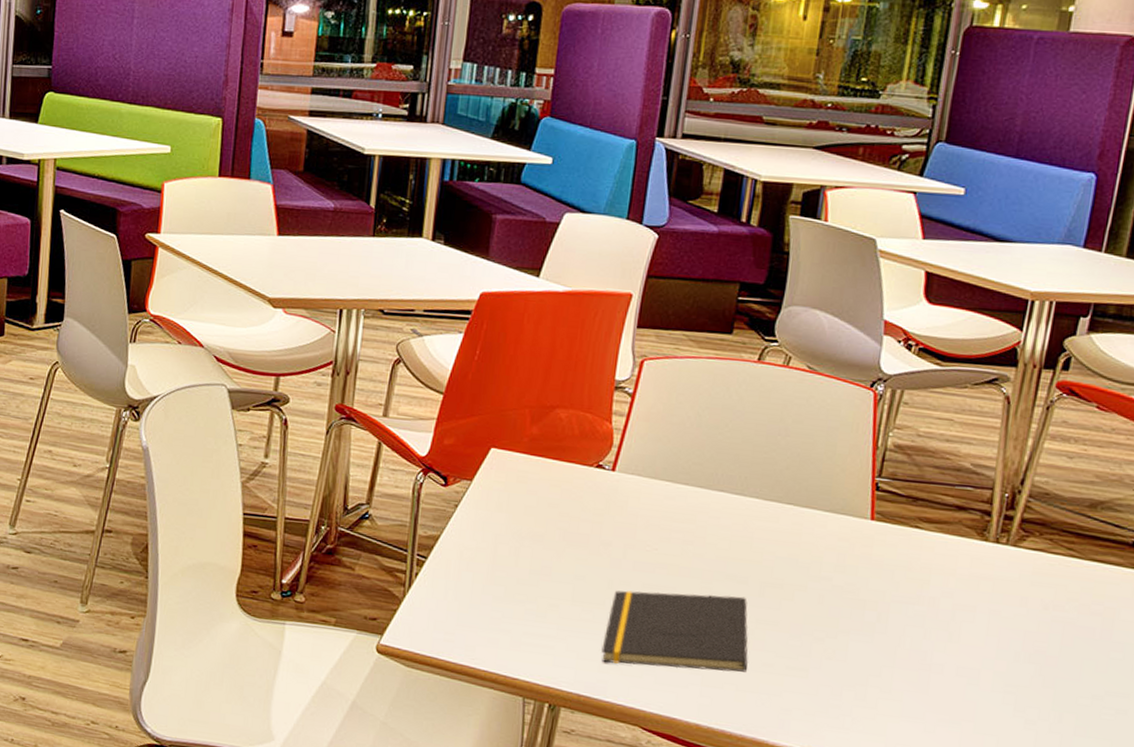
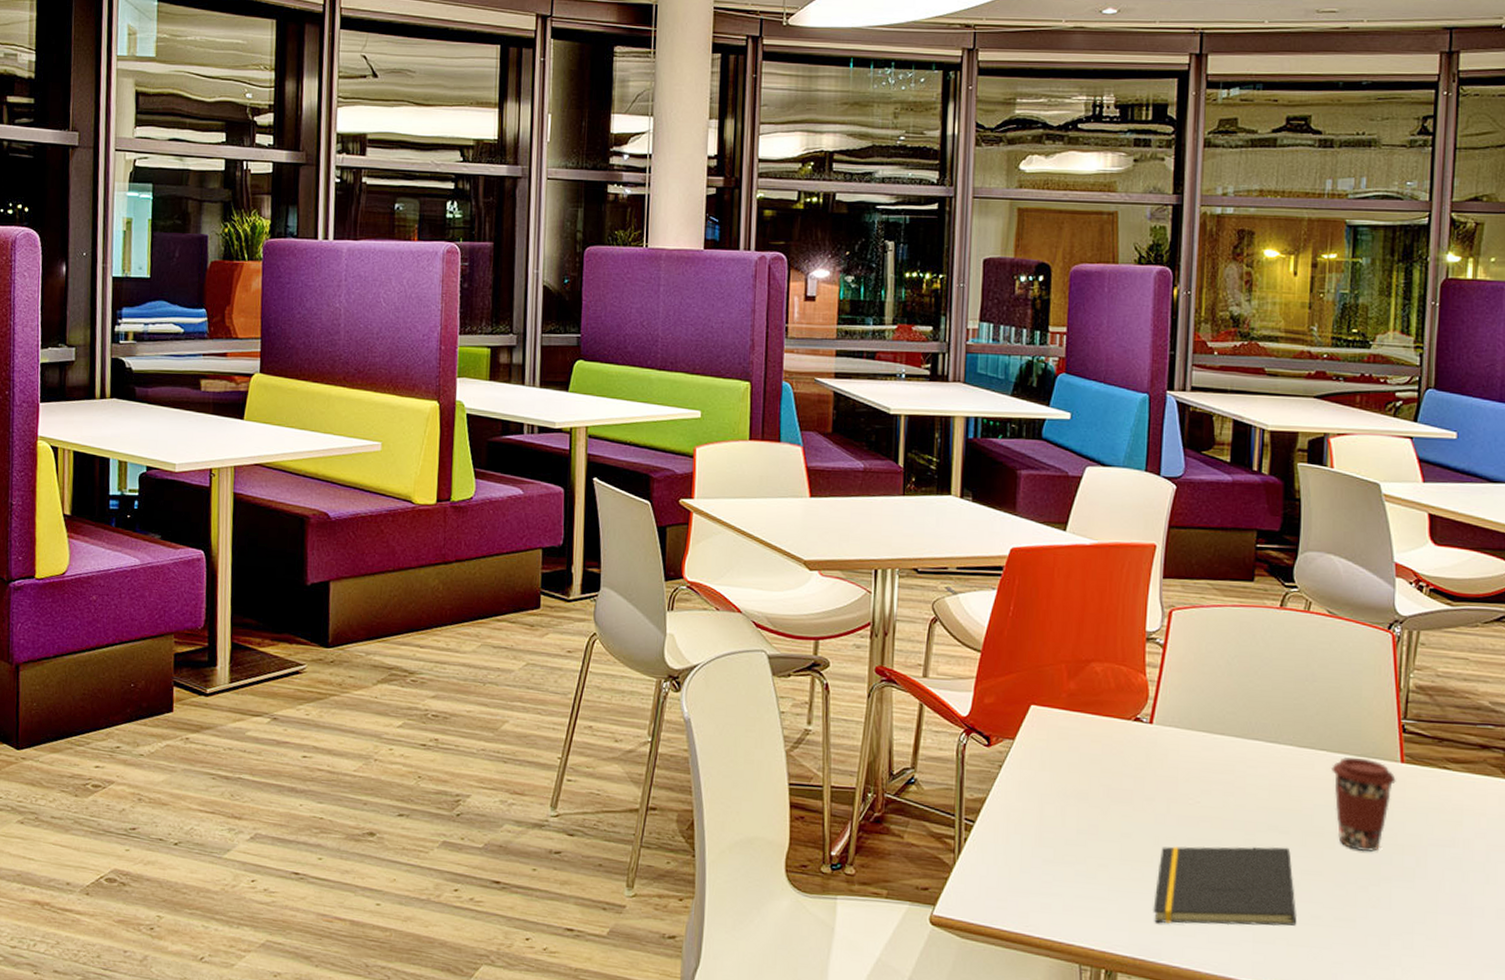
coffee cup: none [796,512,864,605] -> present [1330,757,1396,852]

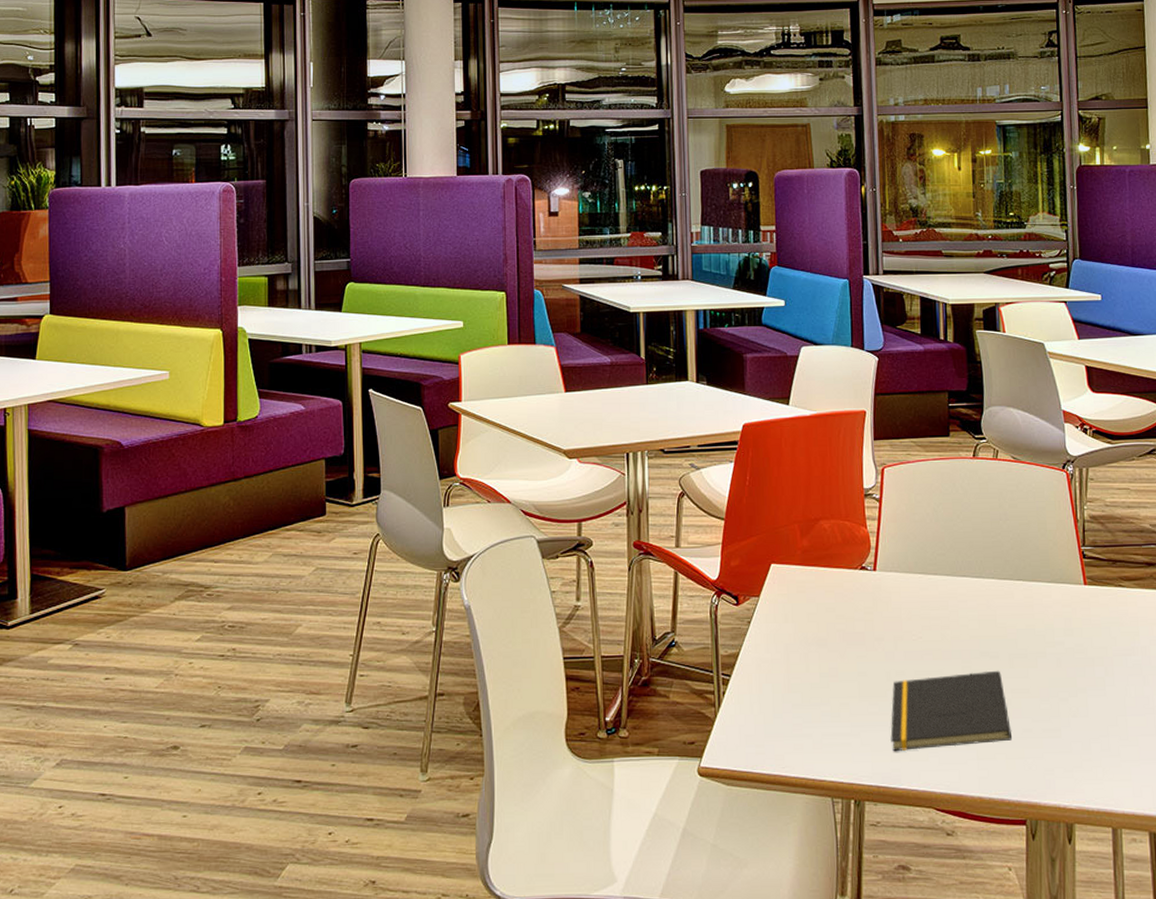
coffee cup: present [1330,757,1396,852] -> none [1027,584,1082,668]

